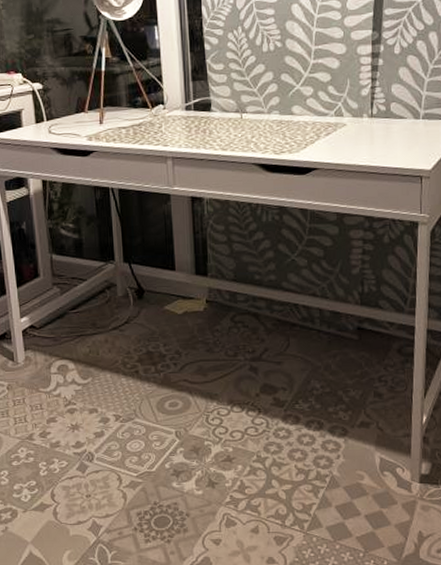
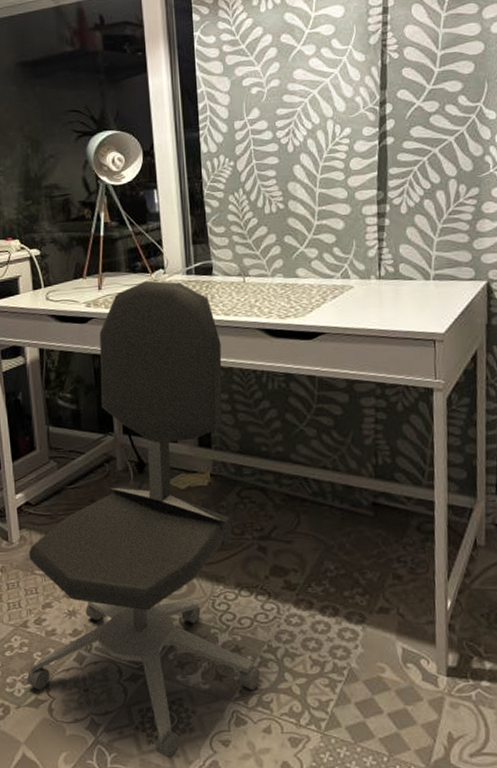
office chair: none [33,115,250,556] -> present [27,280,261,759]

